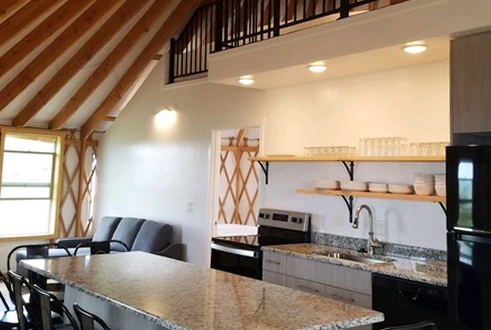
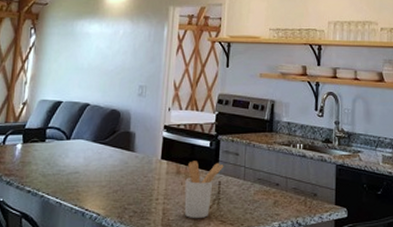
utensil holder: none [233,269,267,321] -> present [184,161,224,218]

